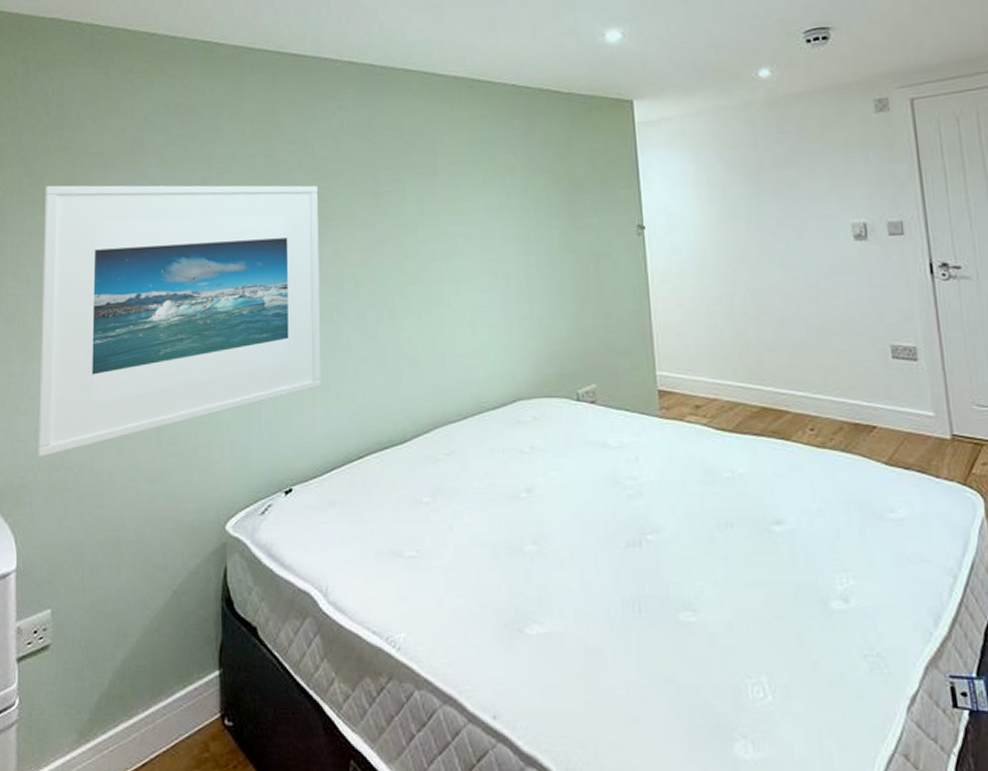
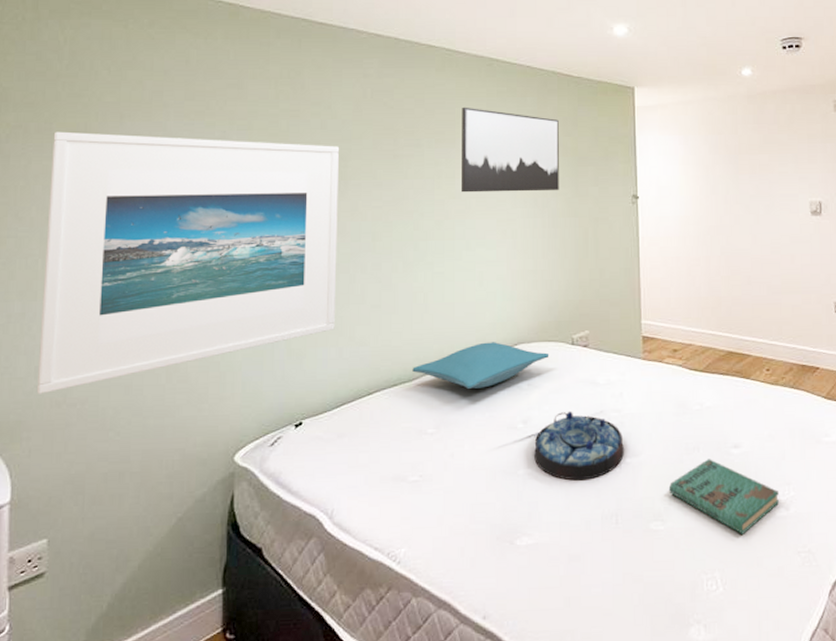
pillow: none [404,398,553,452] -> present [412,342,549,389]
wall art: none [443,134,554,231] -> present [460,107,559,193]
serving tray: none [540,478,645,560] -> present [534,411,625,481]
book: none [699,537,836,631] -> present [668,459,779,534]

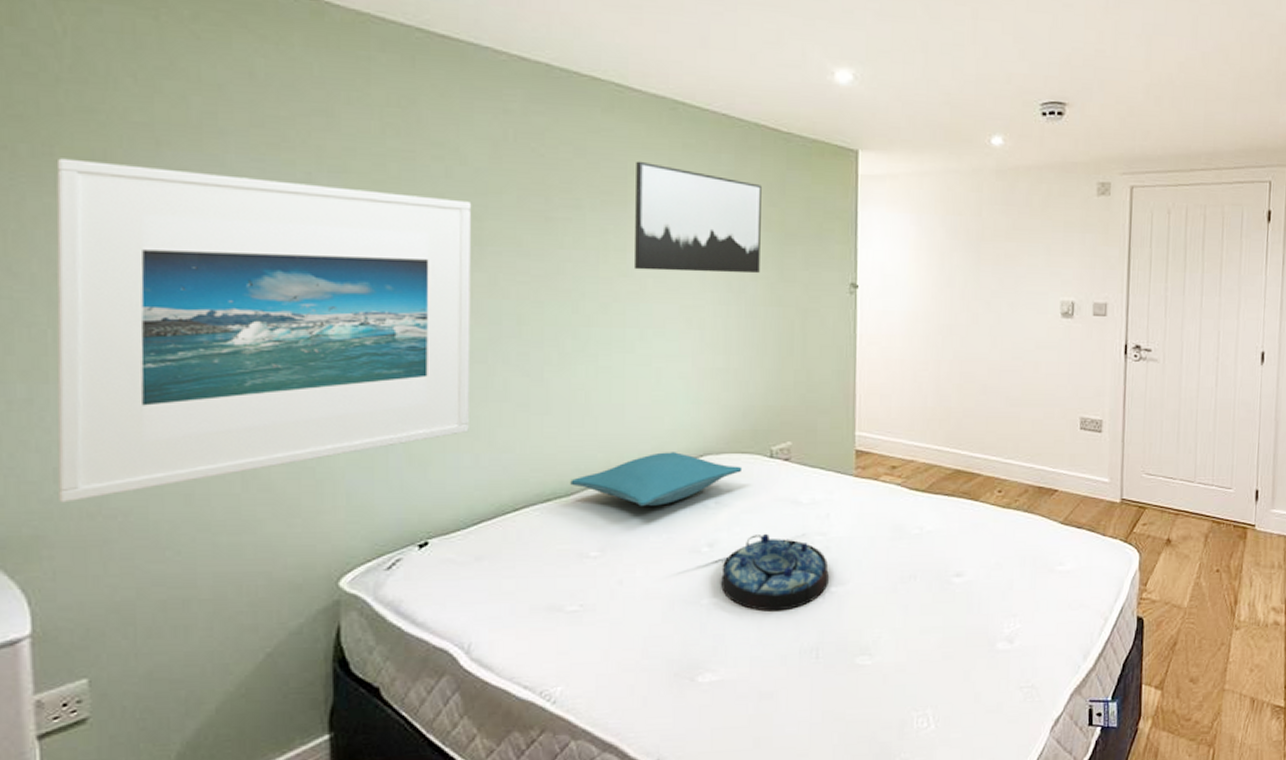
book: present [668,459,779,534] -> none [878,588,1003,669]

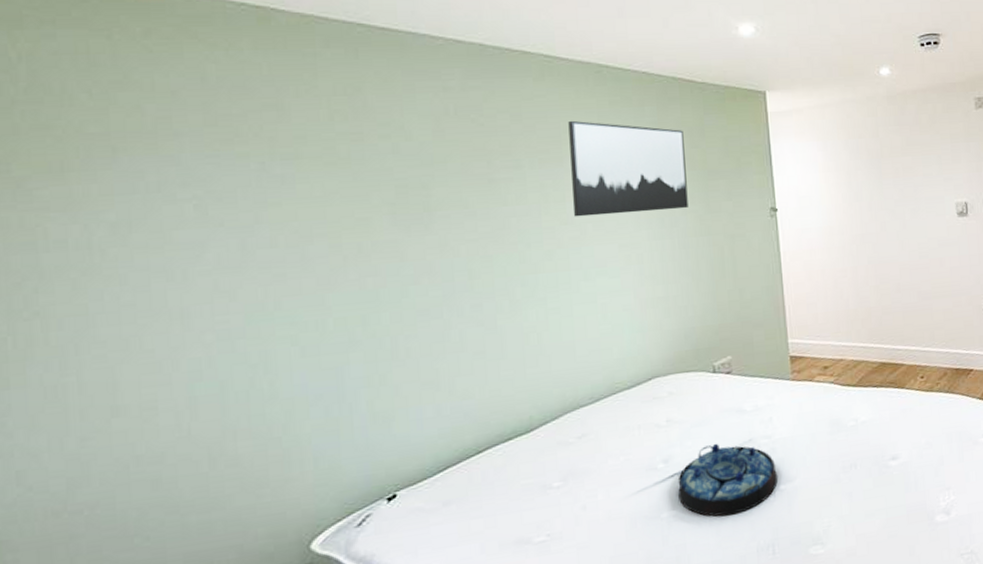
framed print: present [56,158,472,503] -> none [13,172,429,505]
pillow: present [570,452,743,506] -> none [529,378,689,433]

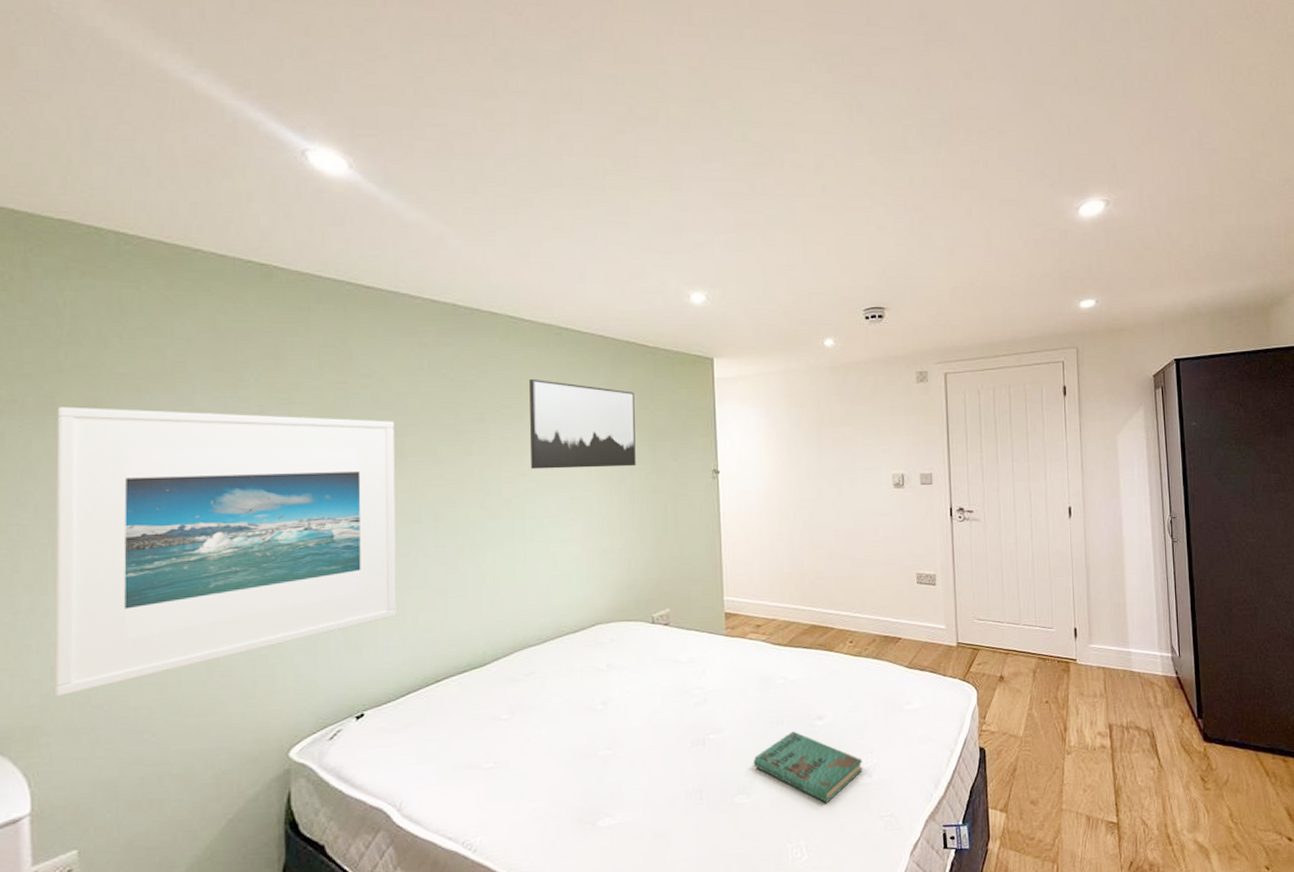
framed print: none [13,172,429,505] -> present [54,406,397,696]
serving tray: present [678,443,779,517] -> none [615,690,709,760]
book: none [826,474,940,546] -> present [753,731,862,803]

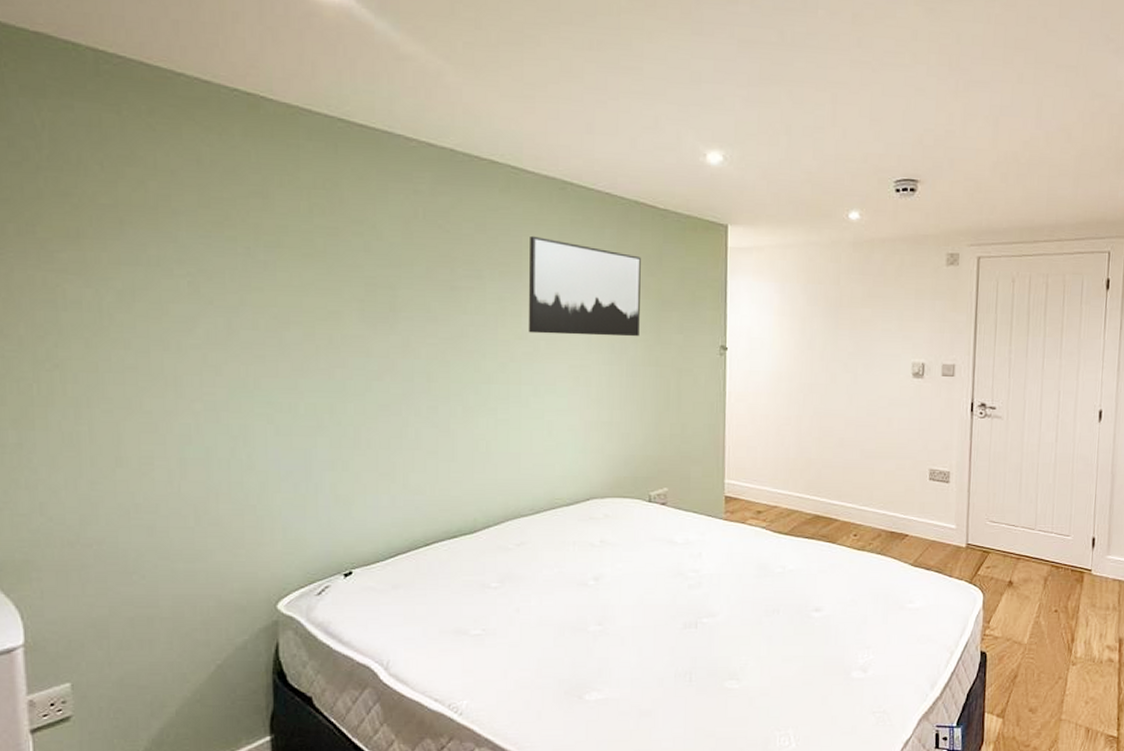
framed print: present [54,406,397,696] -> none [38,236,388,533]
book: present [753,731,862,803] -> none [745,621,858,694]

